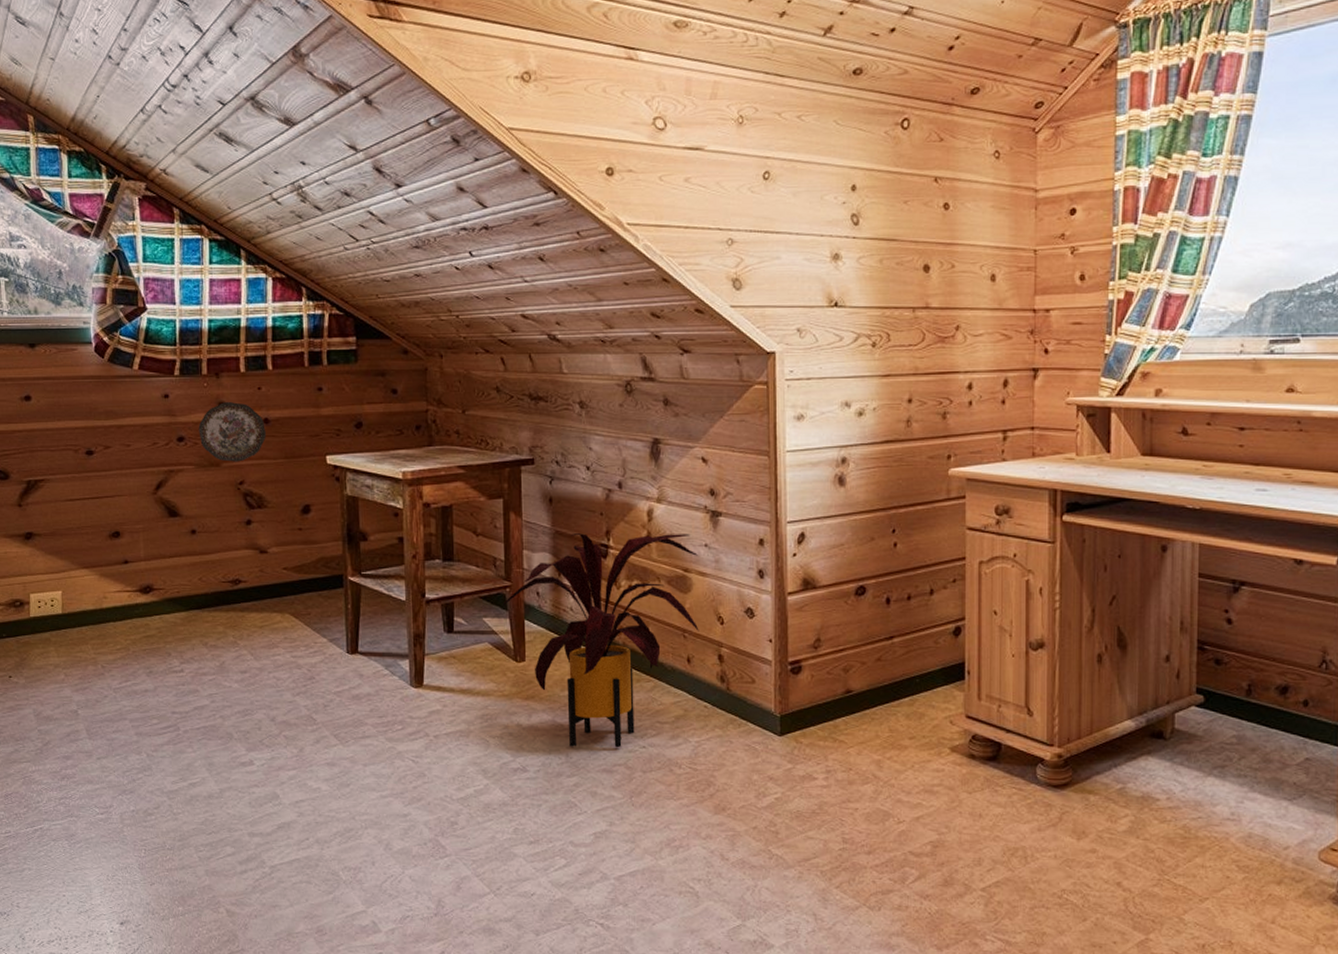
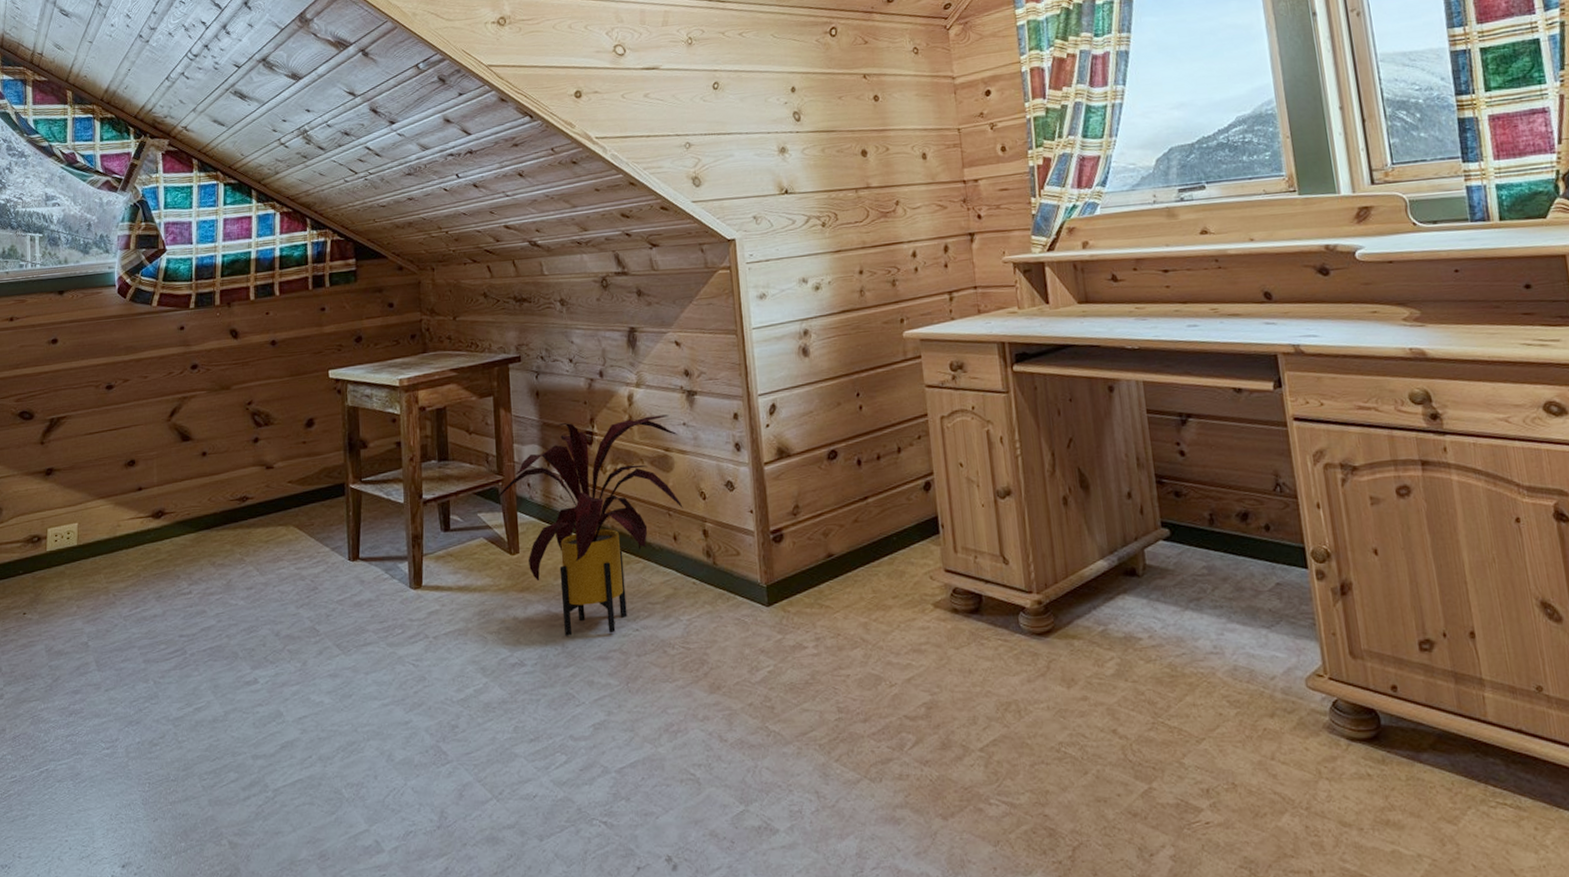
decorative plate: present [198,402,266,462] -> none [211,328,273,384]

